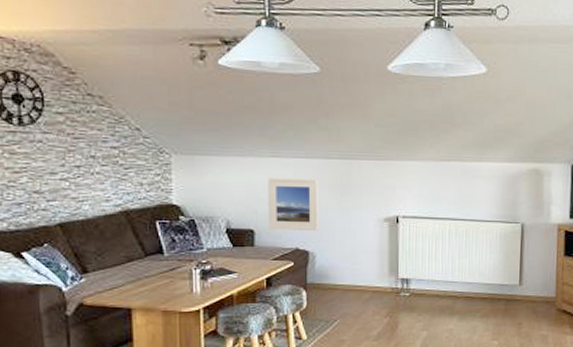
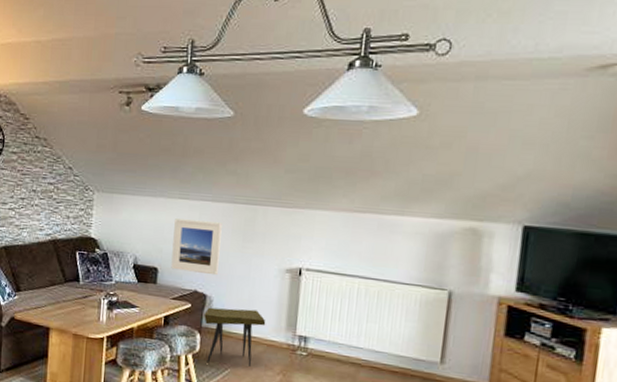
side table: none [308,260,370,318] -> present [204,307,266,367]

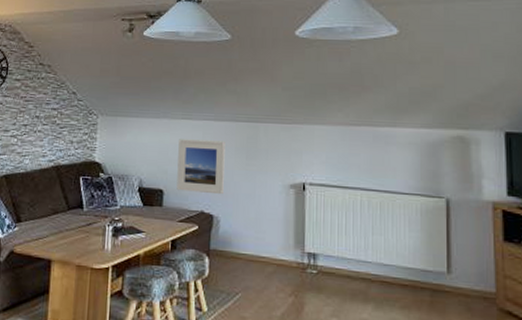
side table: present [204,307,266,367] -> none [212,228,274,289]

